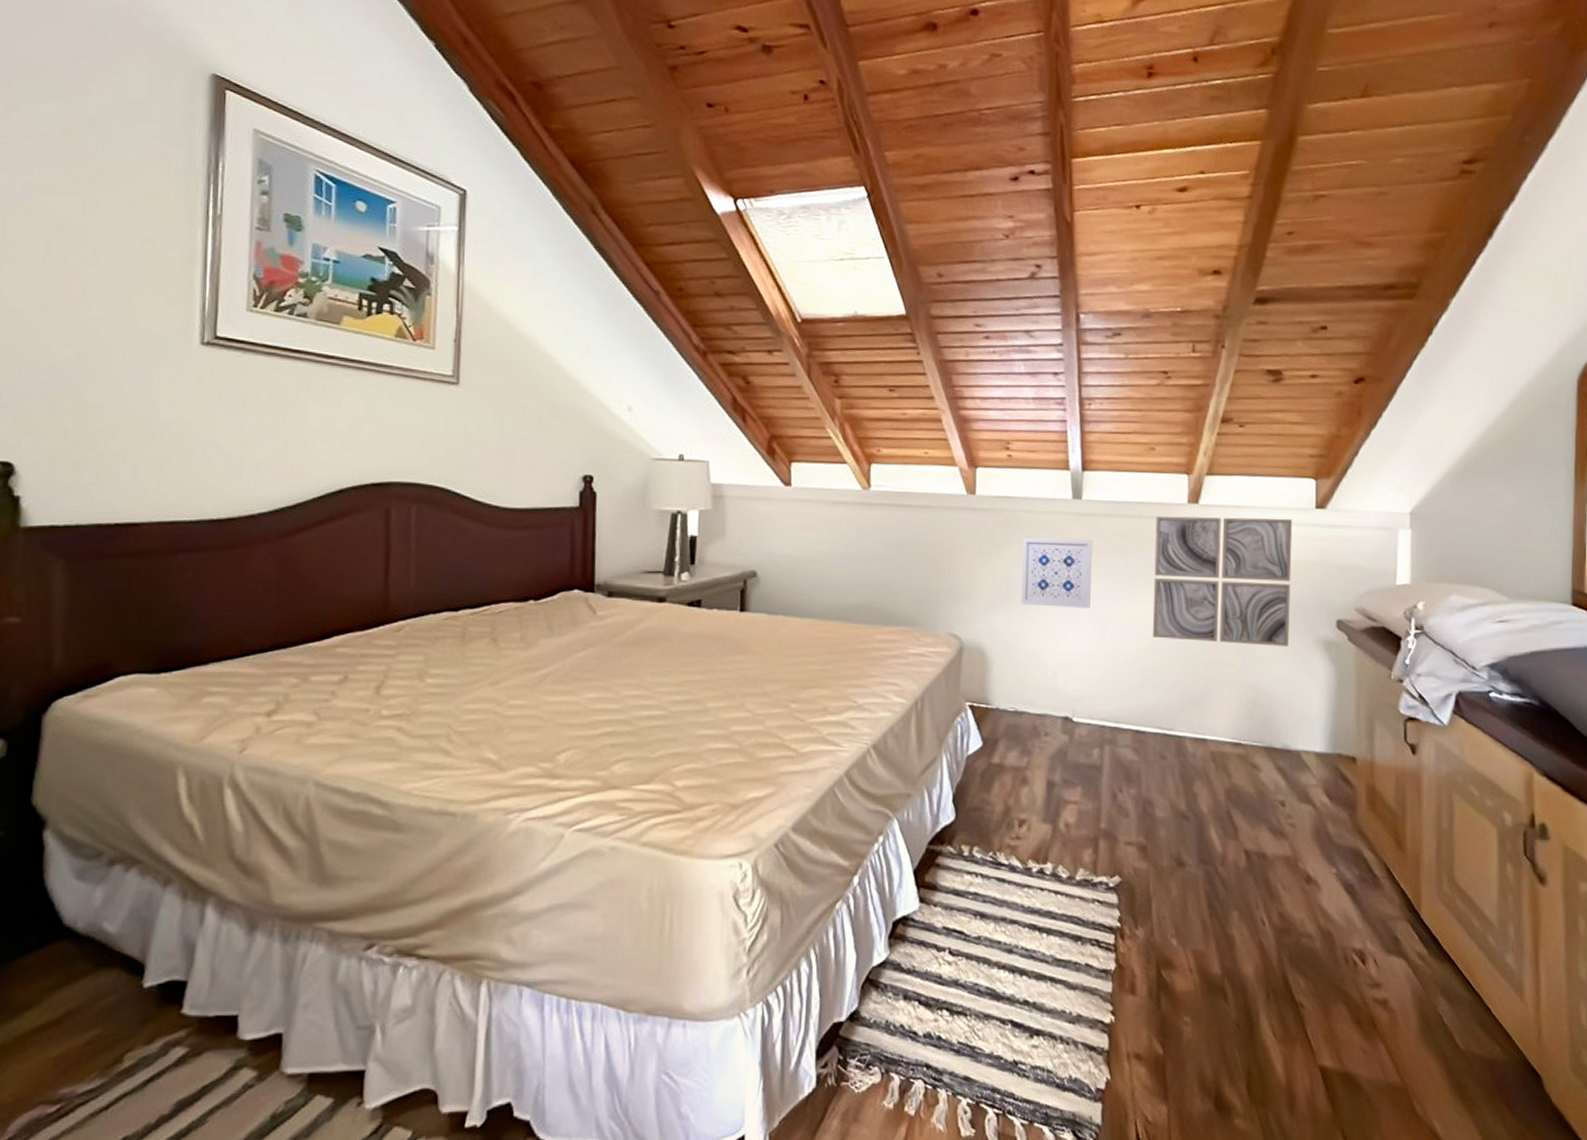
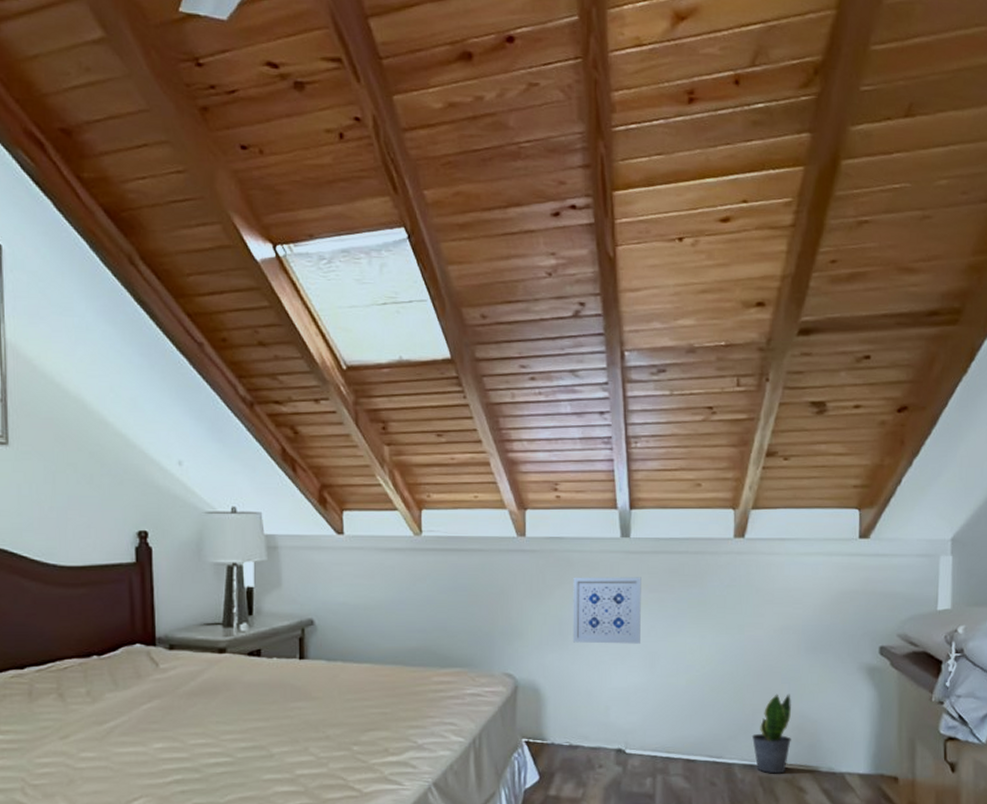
wall art: present [1152,516,1293,646] -> none [700,549,837,674]
potted plant: none [1203,665,1245,749] -> present [751,693,791,774]

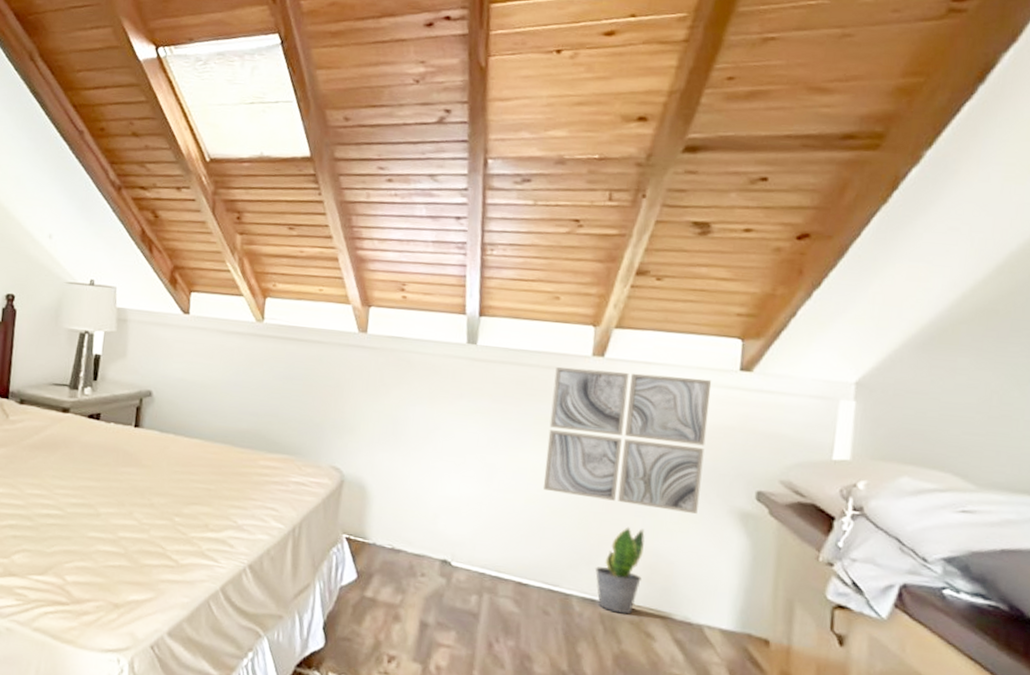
wall art: present [572,577,641,644] -> none [405,378,485,454]
wall art: none [700,549,837,674] -> present [542,367,712,514]

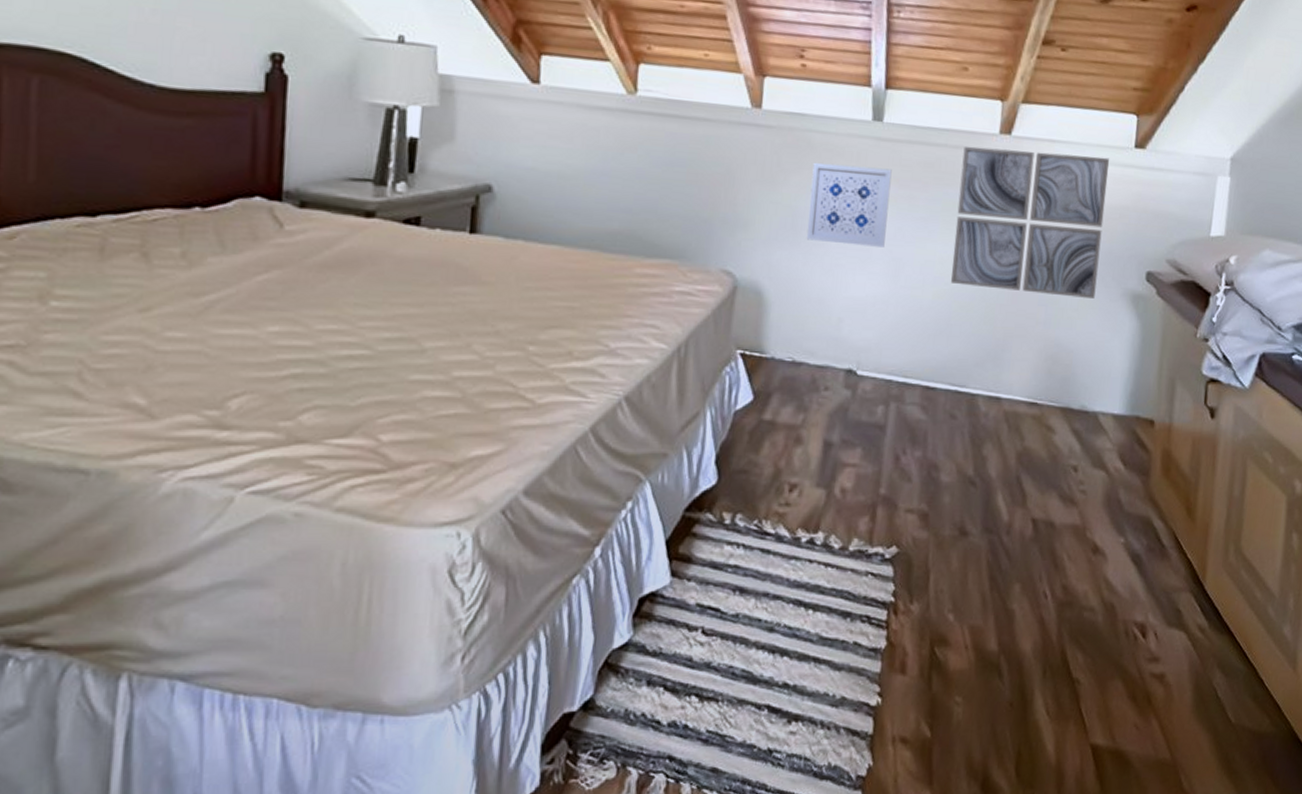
wall art: none [405,378,485,454] -> present [806,162,892,247]
potted plant: present [595,526,645,614] -> none [1000,317,1047,409]

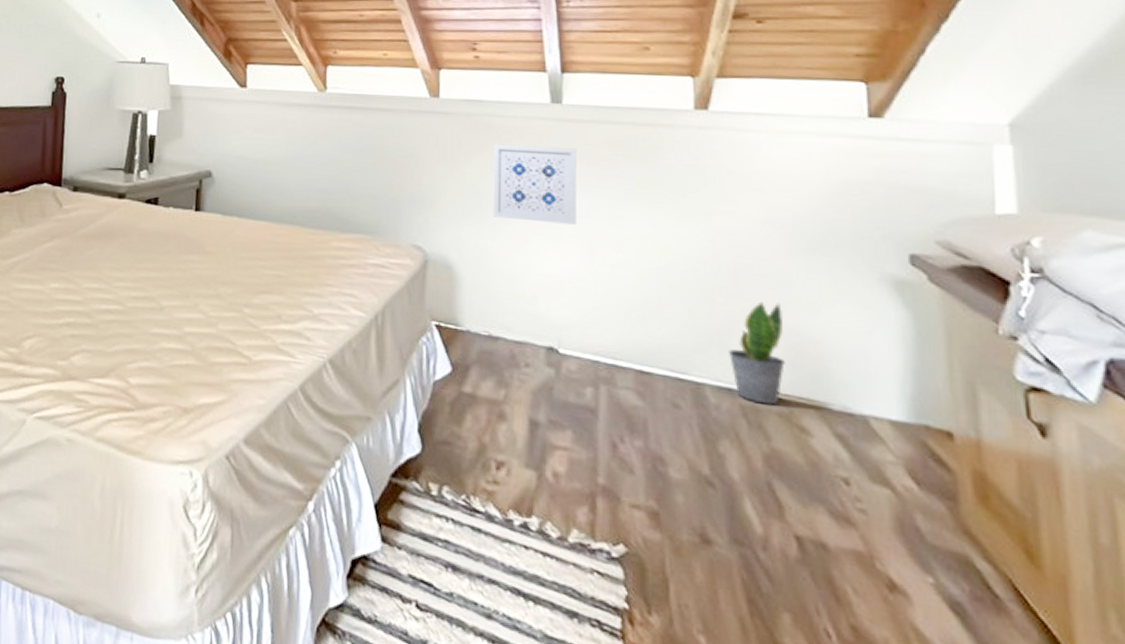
wall art: present [950,146,1110,298] -> none [654,123,841,283]
potted plant: none [1000,317,1047,409] -> present [727,301,785,405]

